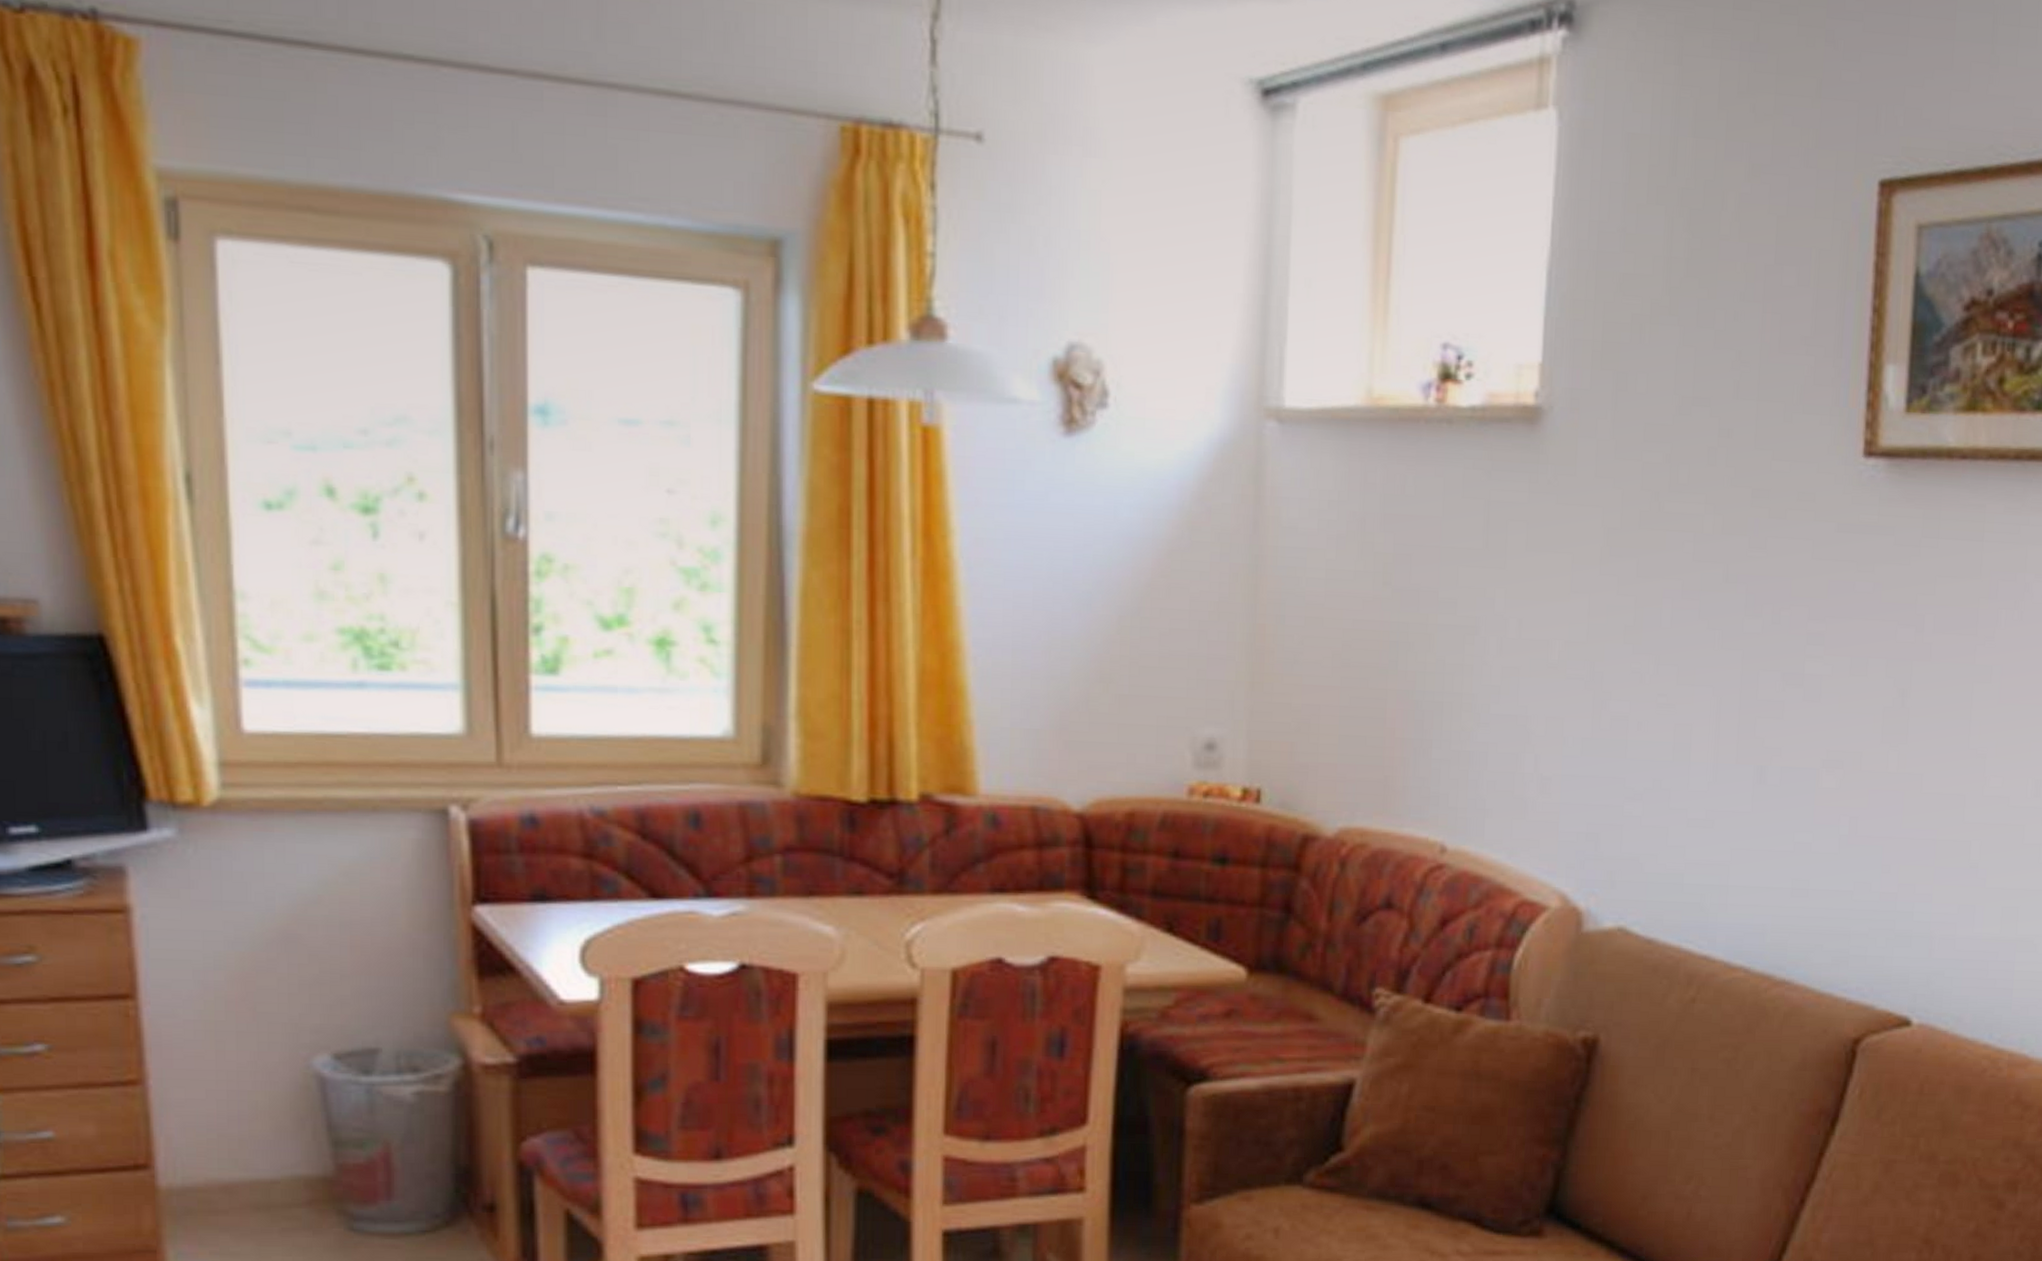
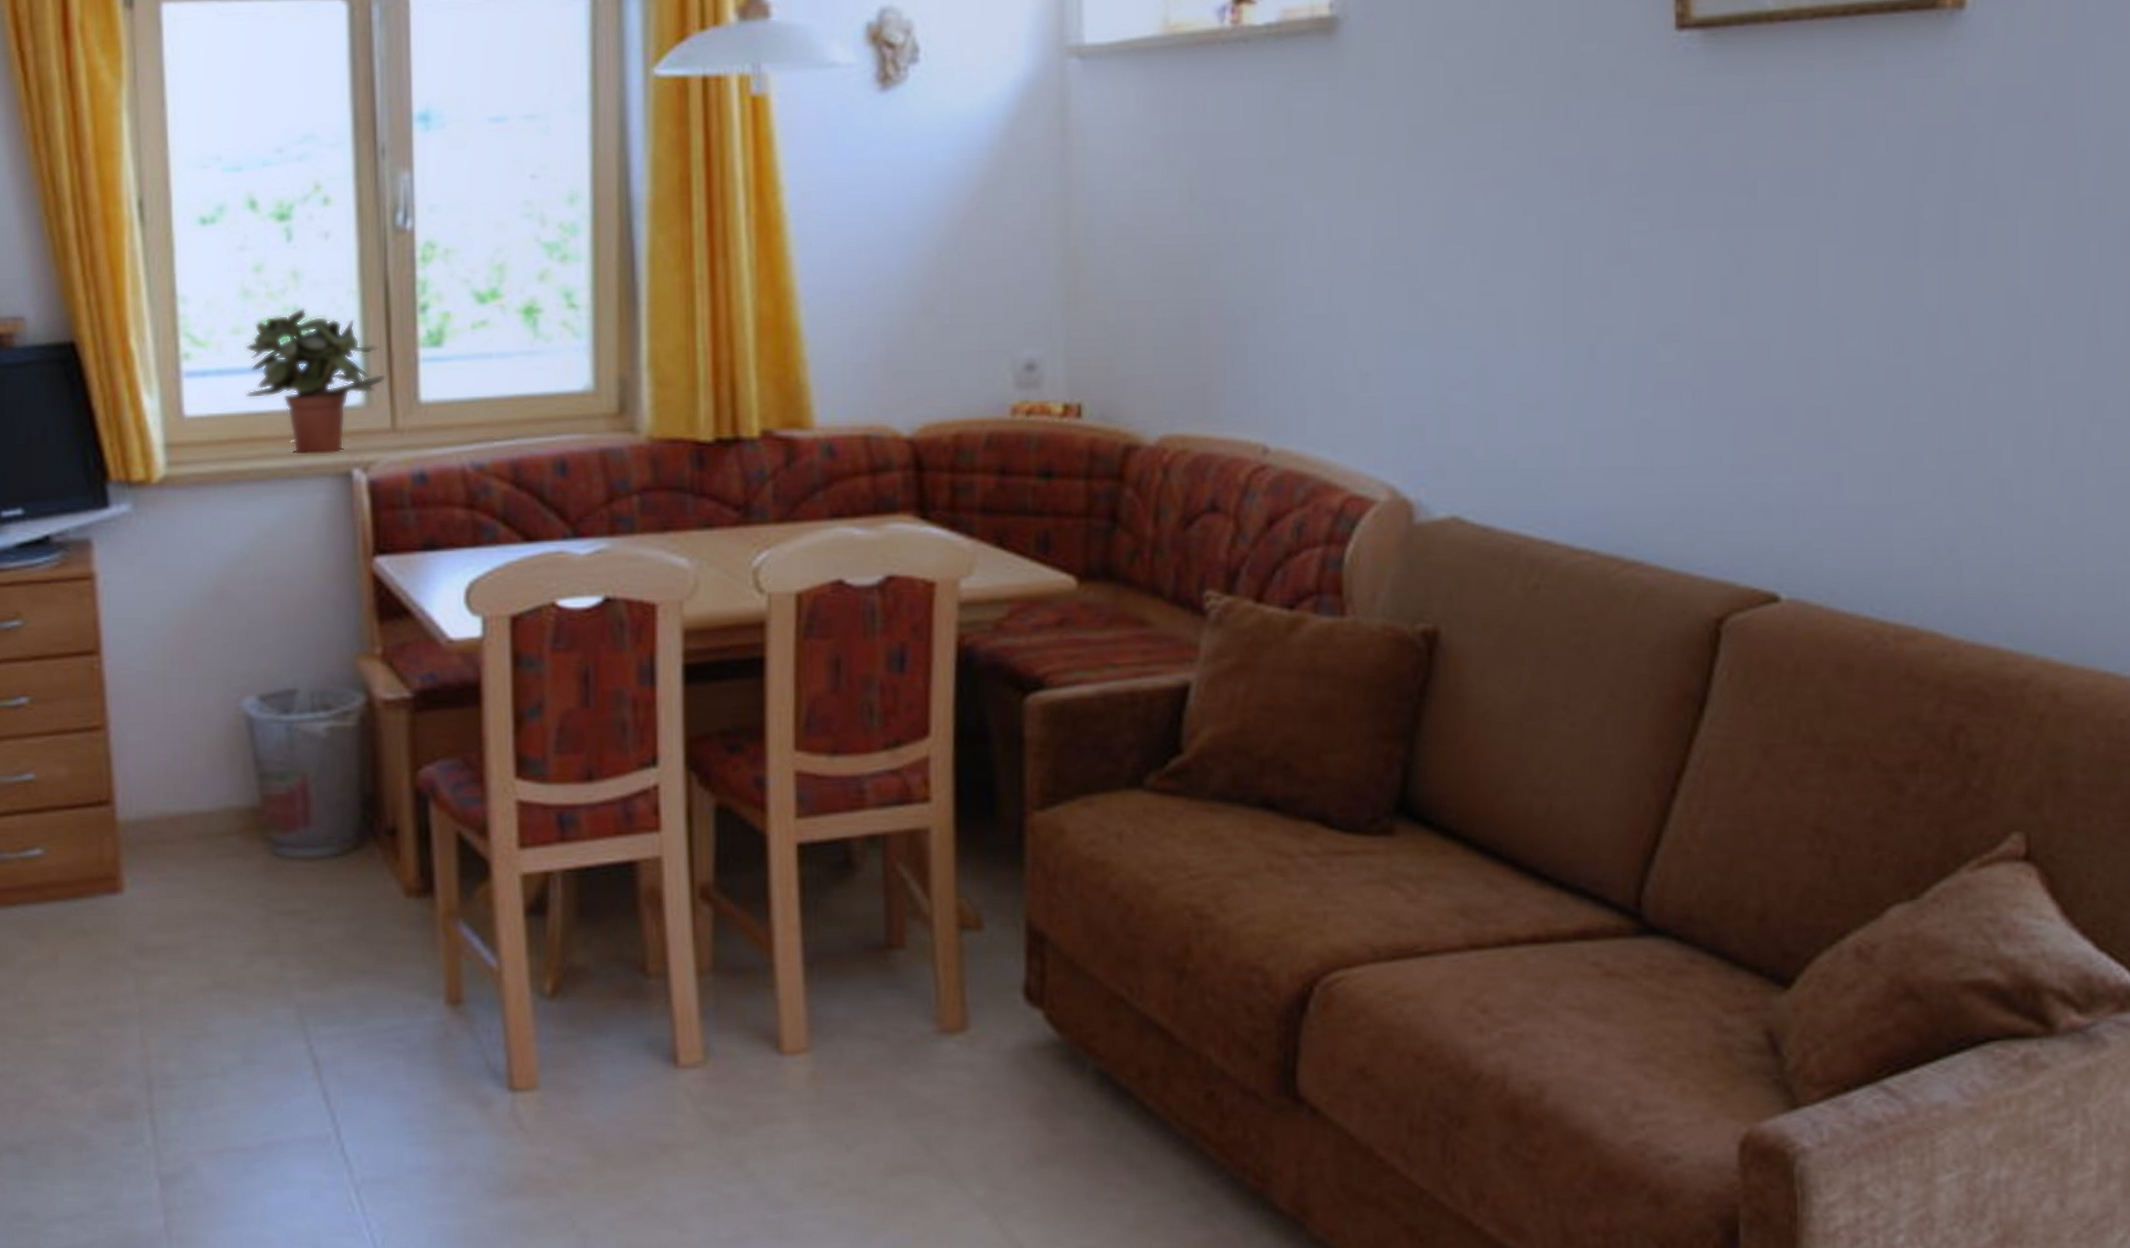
potted plant: none [320,617,492,789] -> present [246,308,387,456]

